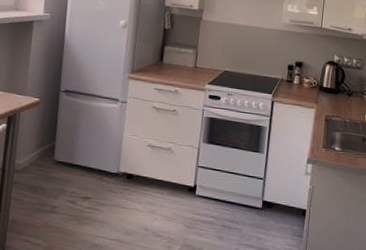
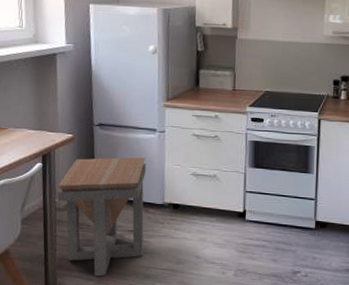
side table: none [16,122,106,243] -> present [57,157,146,277]

